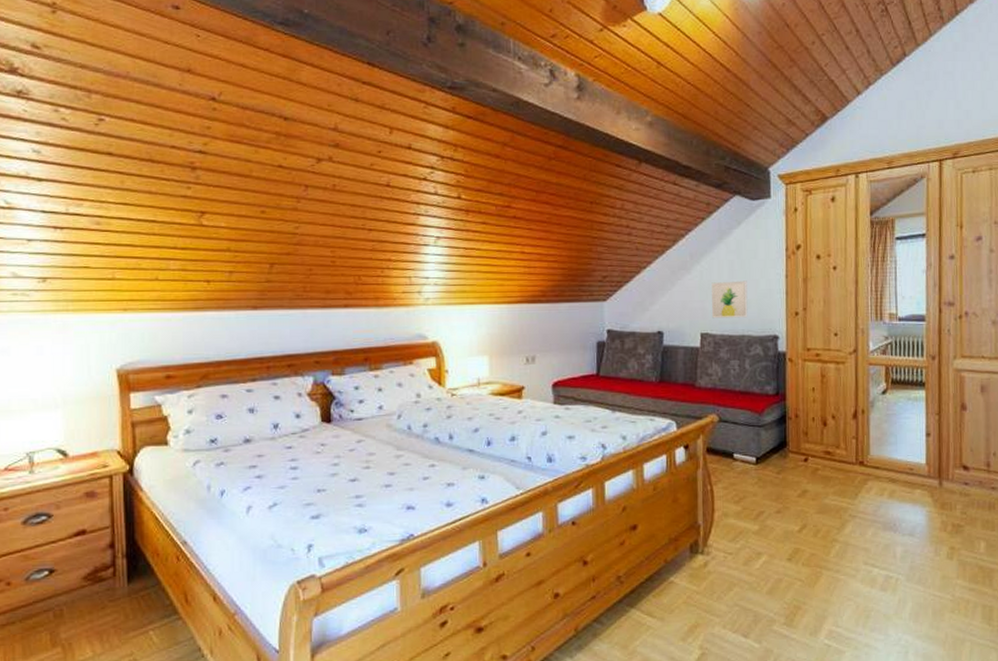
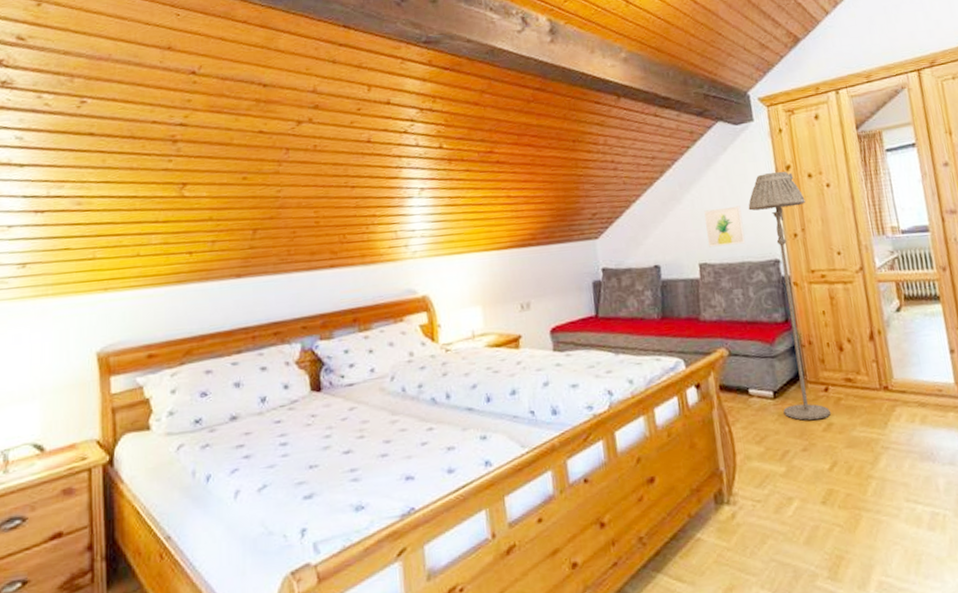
floor lamp: none [754,250,811,487] -> present [748,171,831,420]

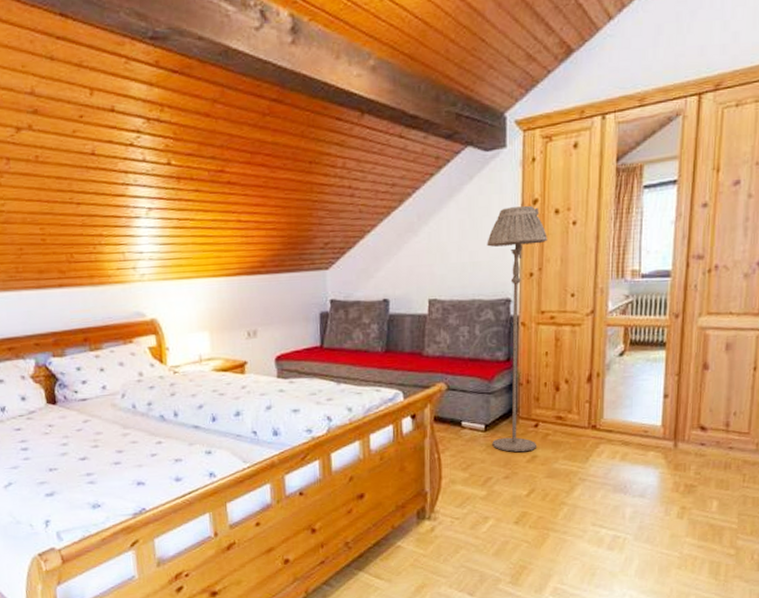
wall art: present [704,205,746,248] -> none [440,241,479,283]

